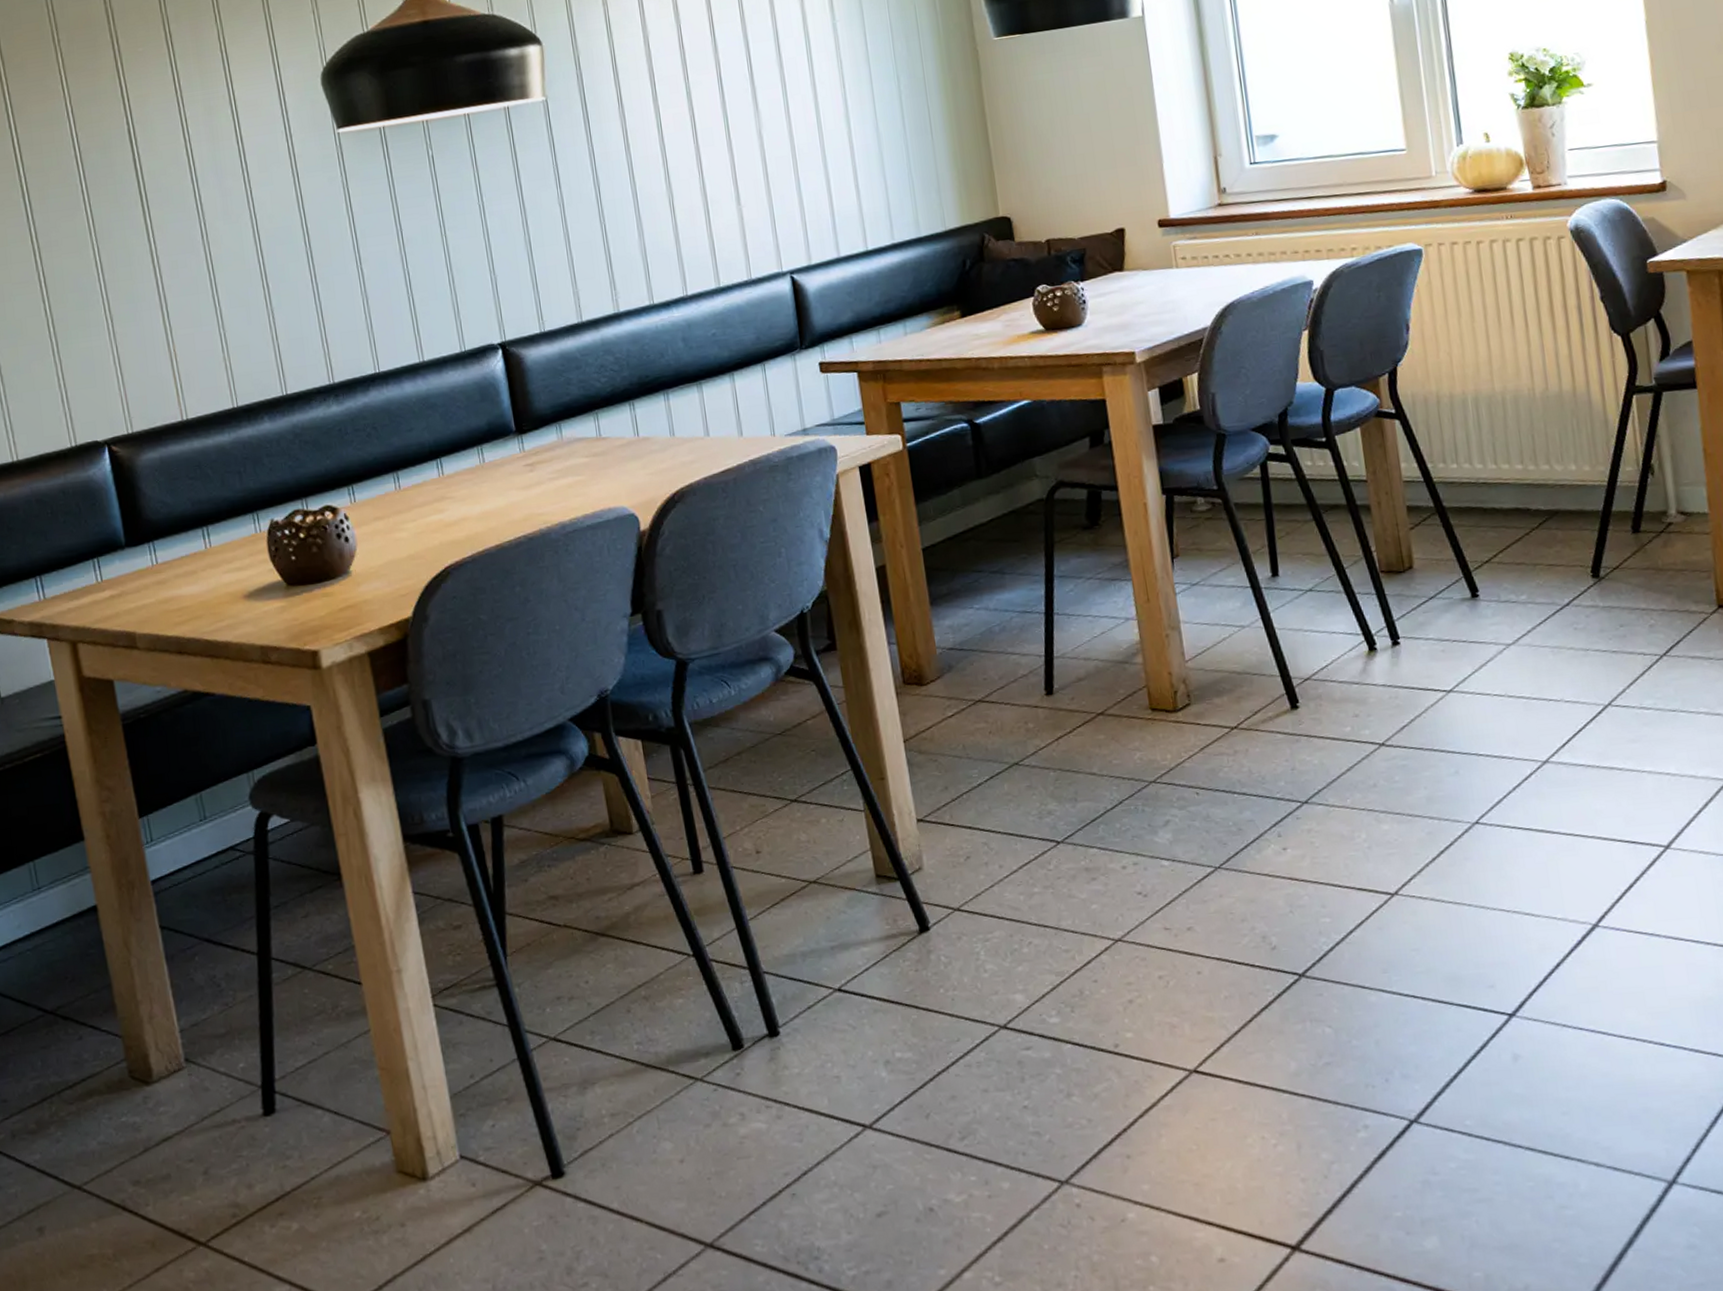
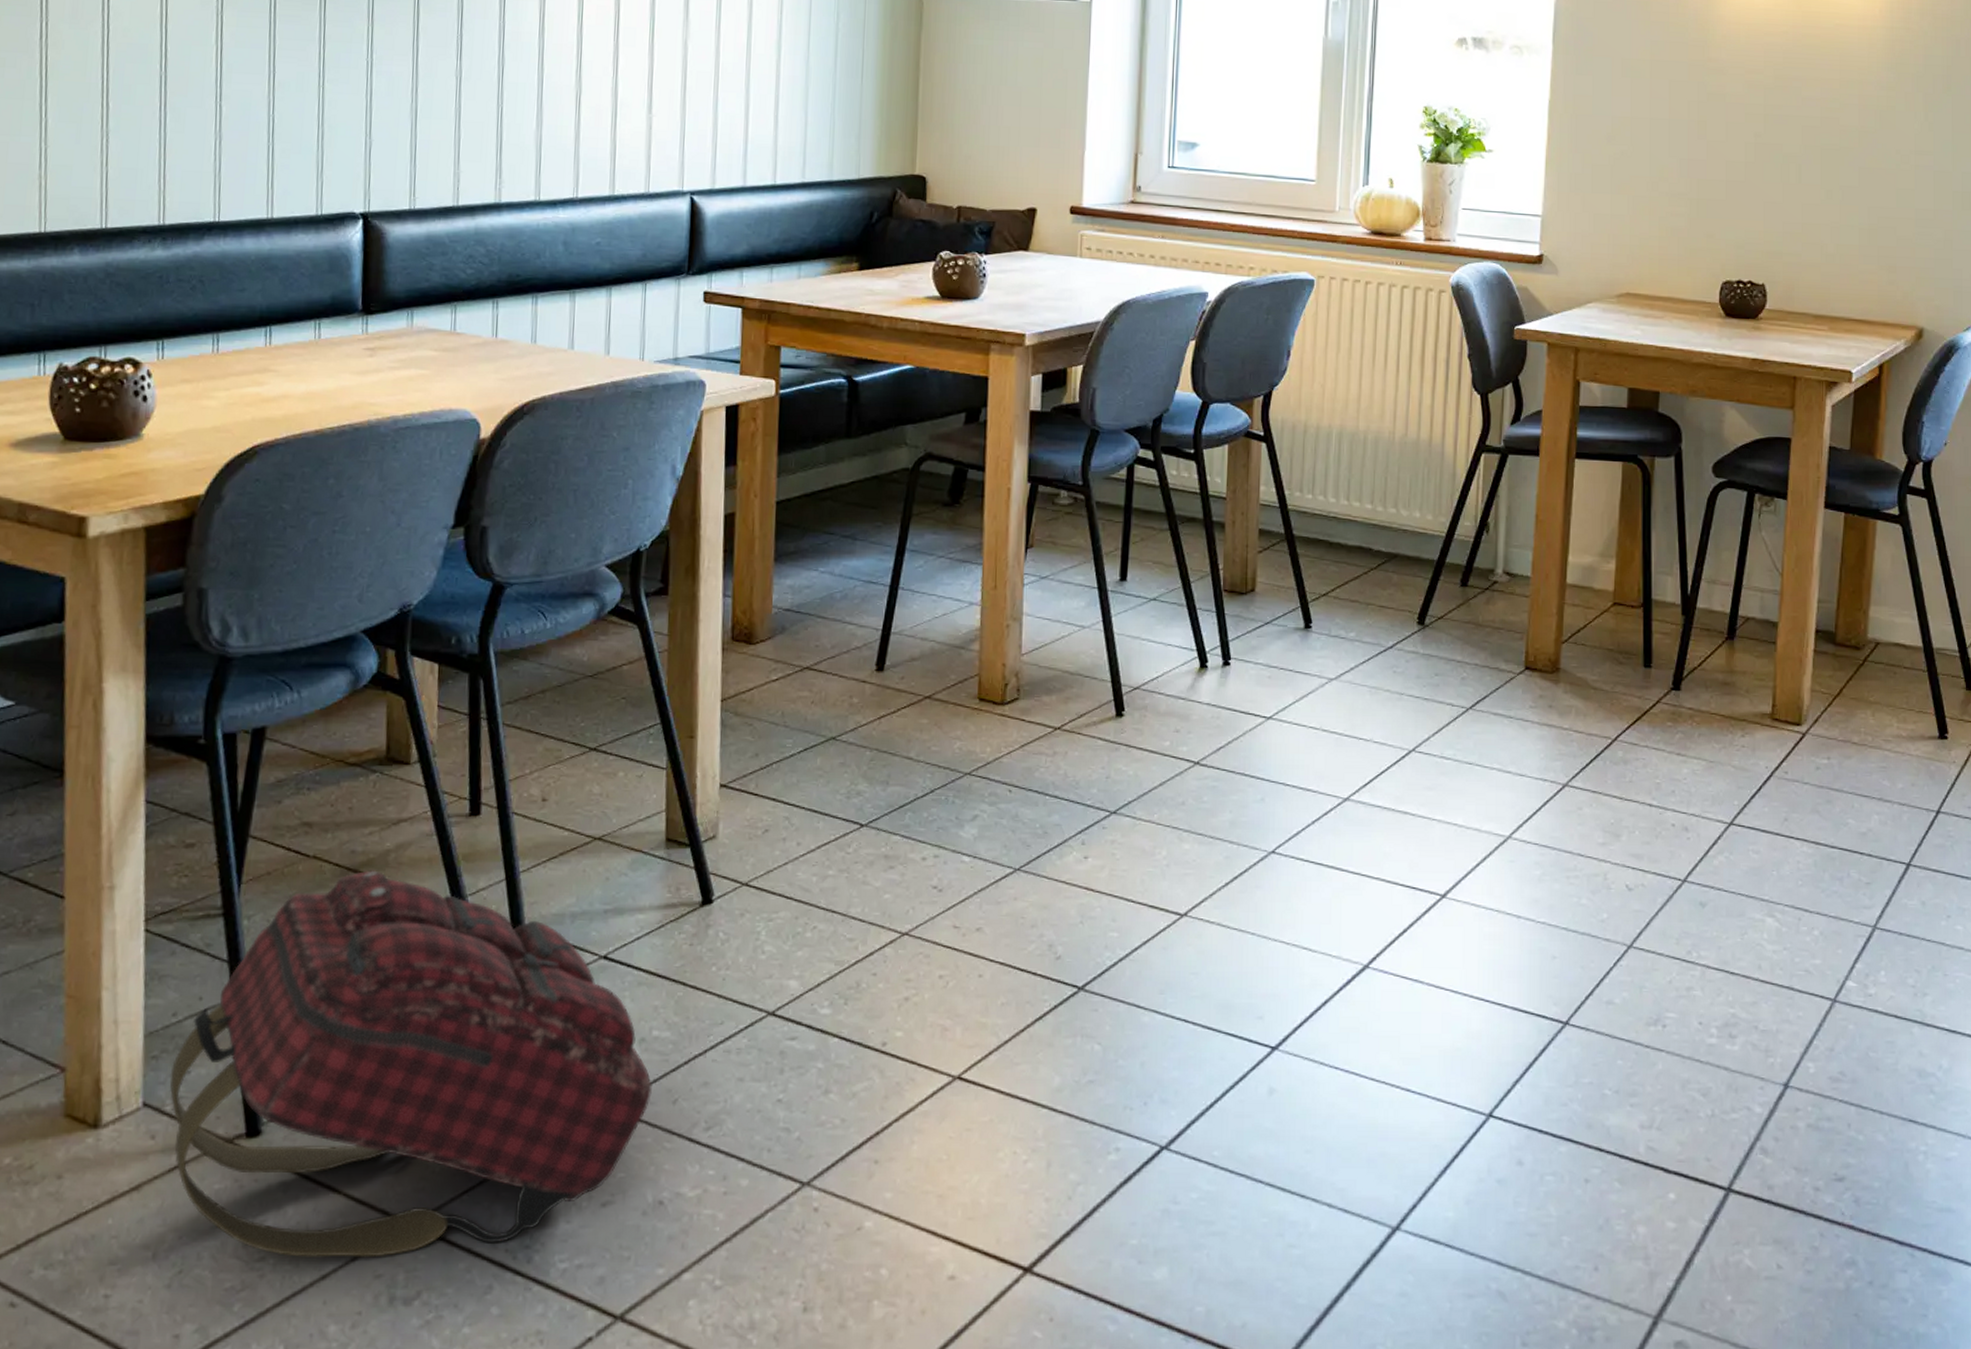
backpack: none [478,932,905,1281] -> present [169,870,652,1257]

